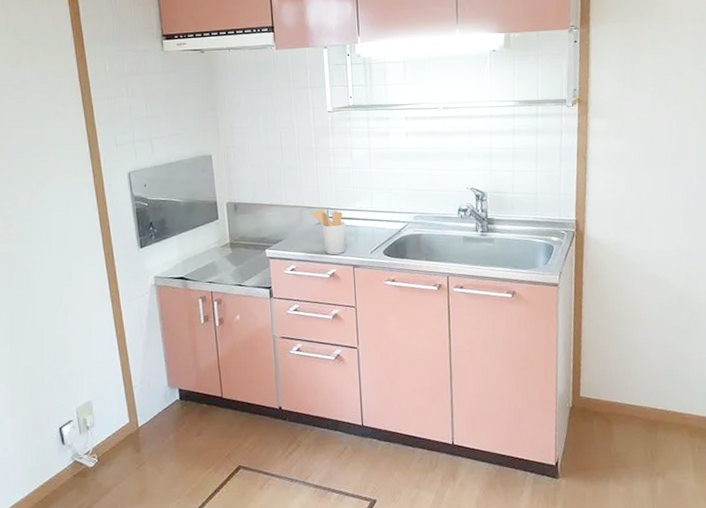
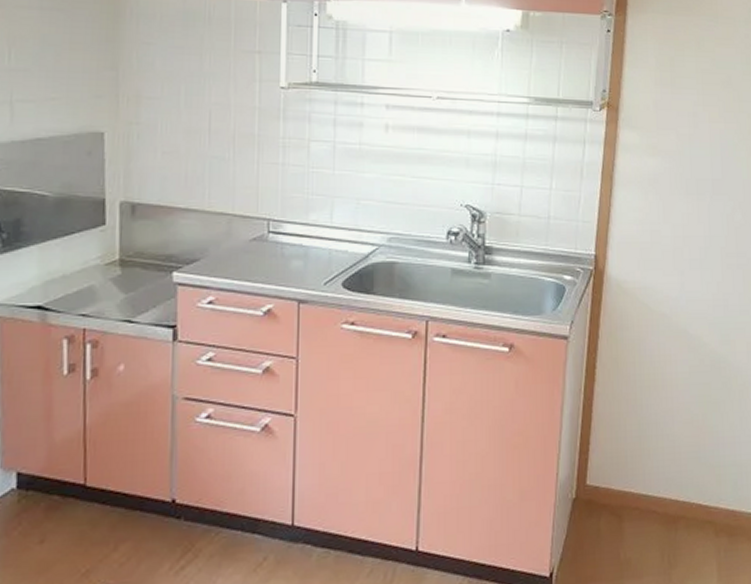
utensil holder: present [310,208,346,255] -> none [243,218,293,283]

